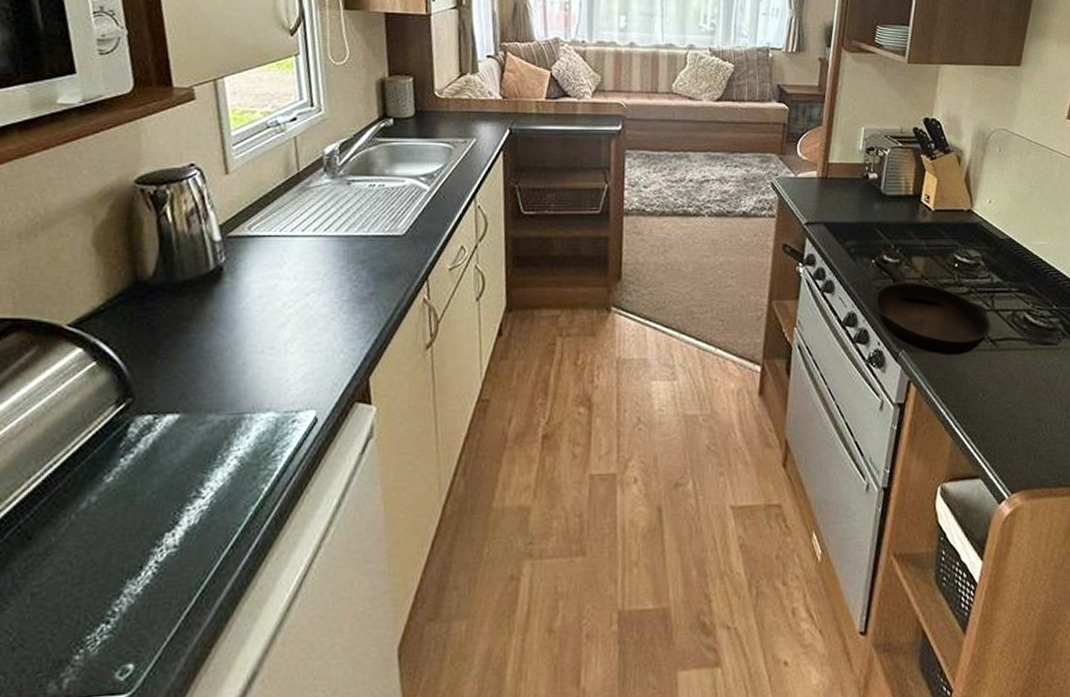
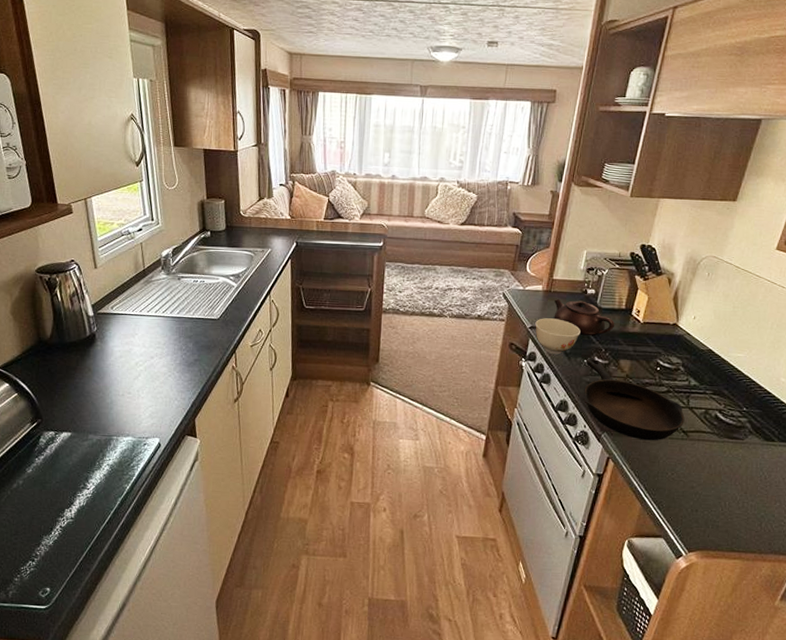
bowl: none [811,211,865,256] -> present [535,318,581,355]
teapot: none [832,187,904,229] -> present [554,299,615,336]

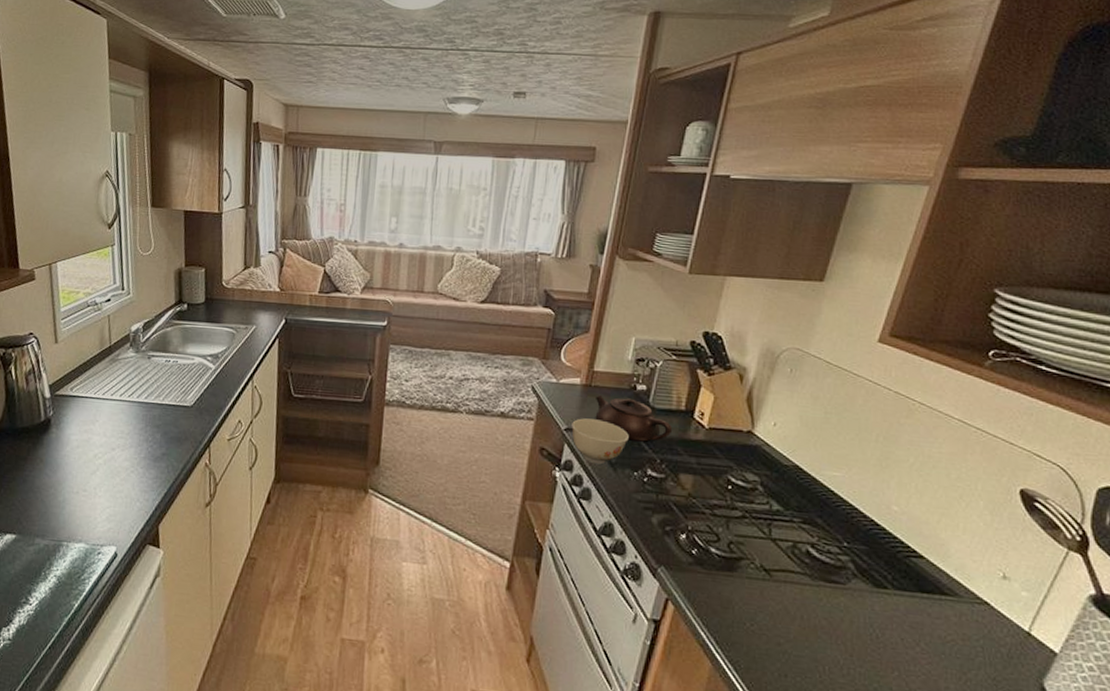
frying pan: present [582,358,685,441] -> none [632,470,766,580]

